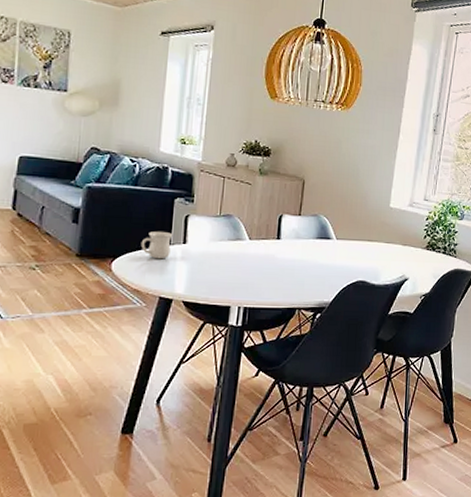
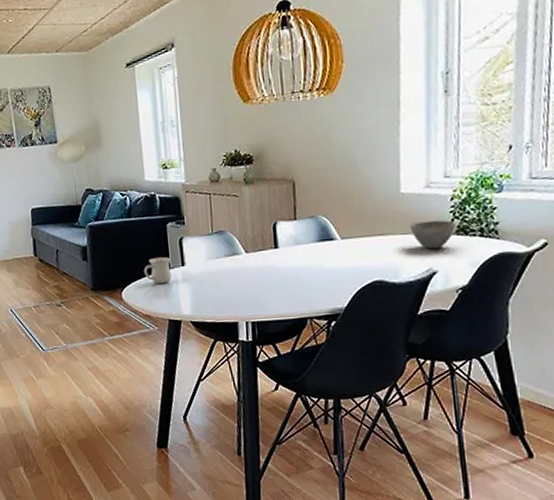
bowl: none [392,234,427,259] -> present [409,220,456,250]

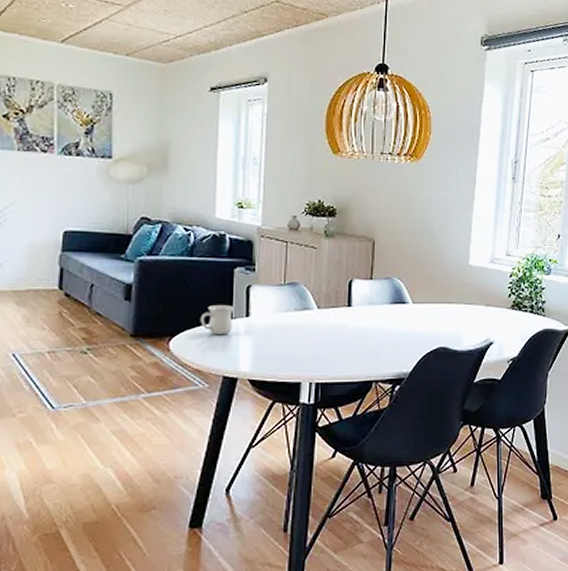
bowl: present [409,220,456,250] -> none [474,294,512,321]

